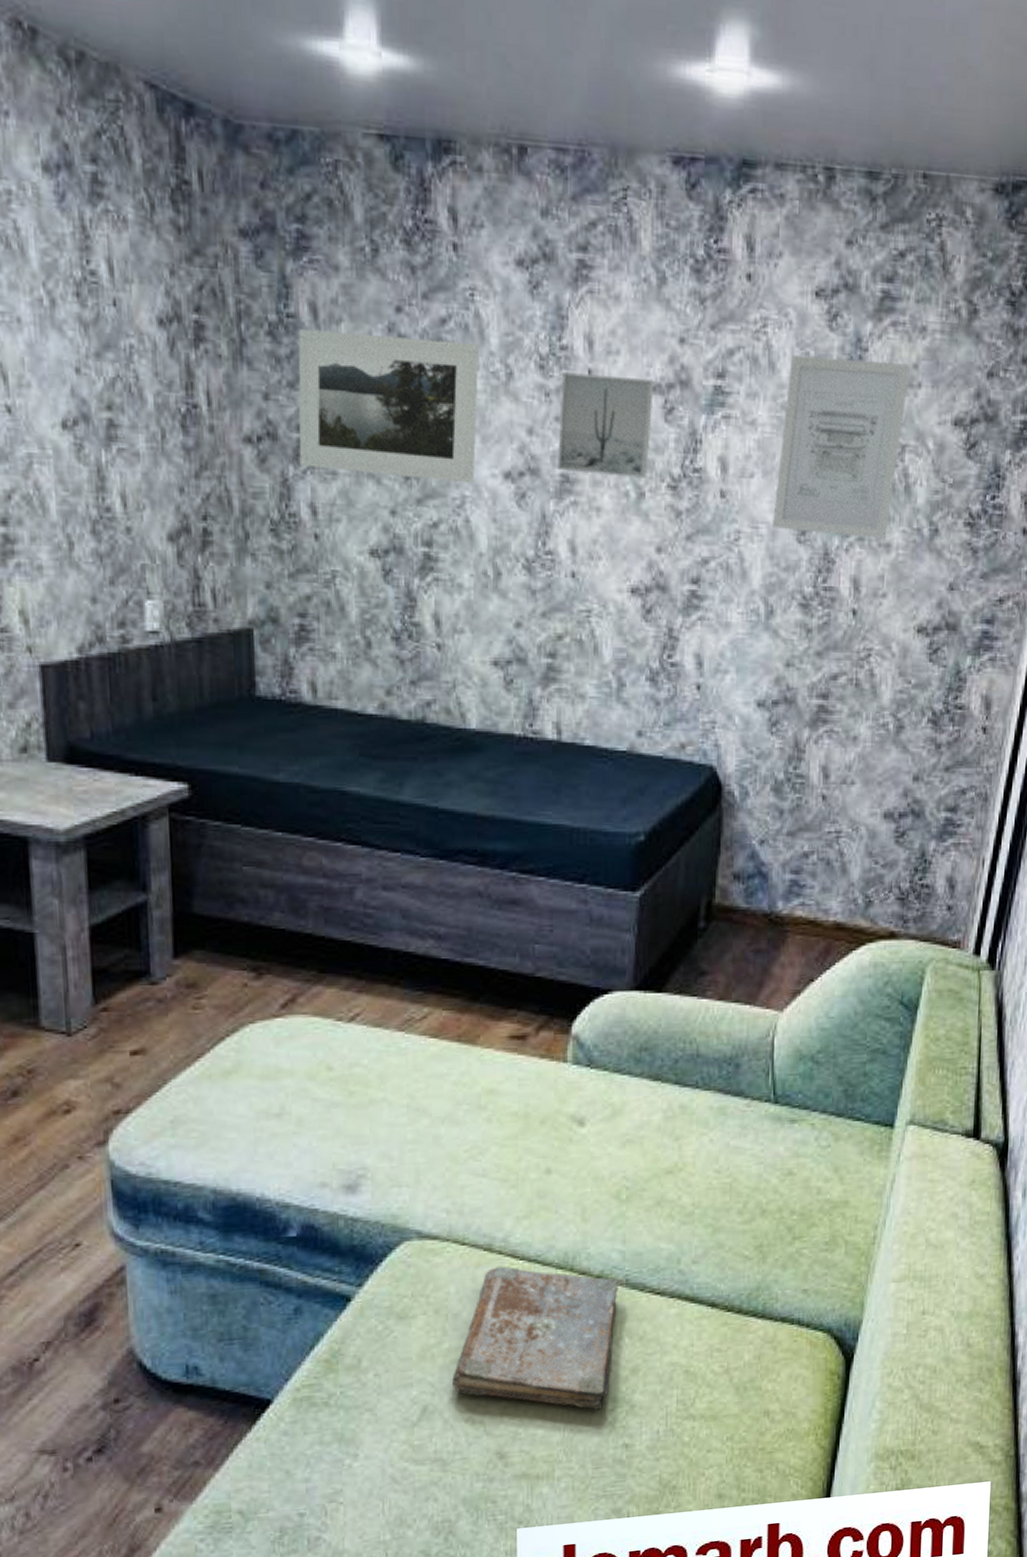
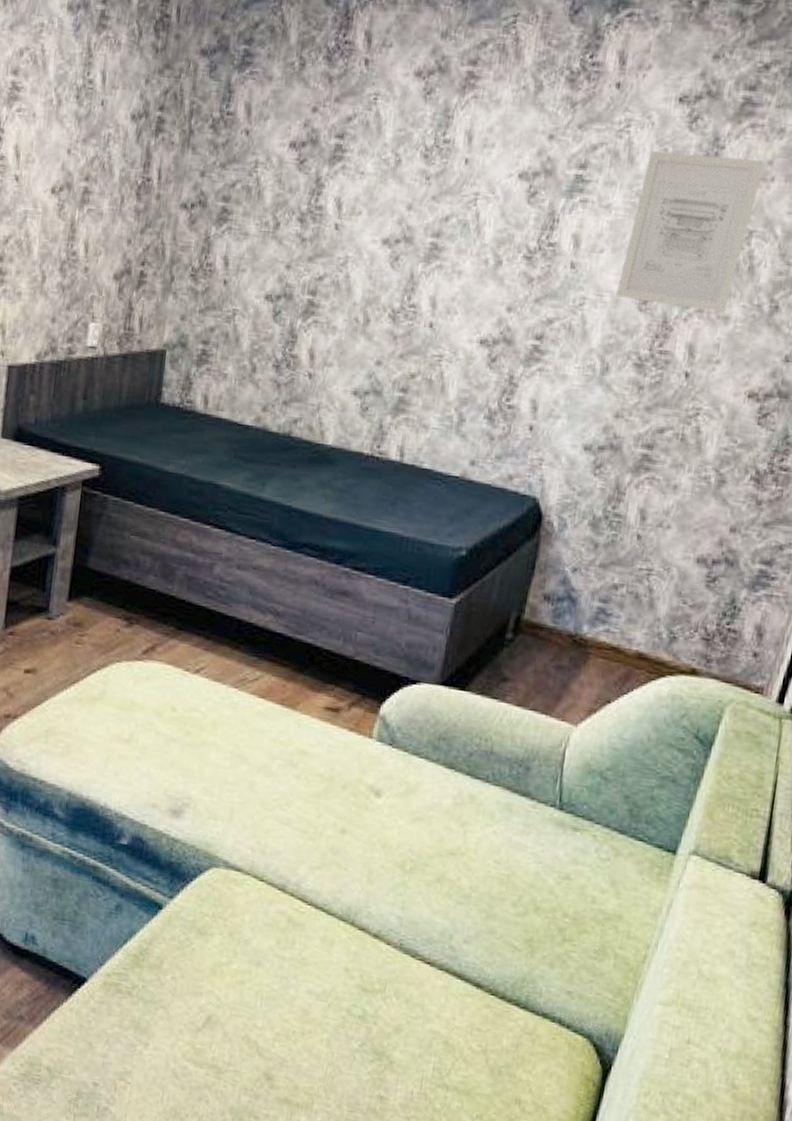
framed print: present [298,329,480,484] -> none [220,124,377,247]
book: present [452,1266,618,1410] -> none [235,906,393,1058]
wall art: present [556,372,654,478] -> none [428,161,522,249]

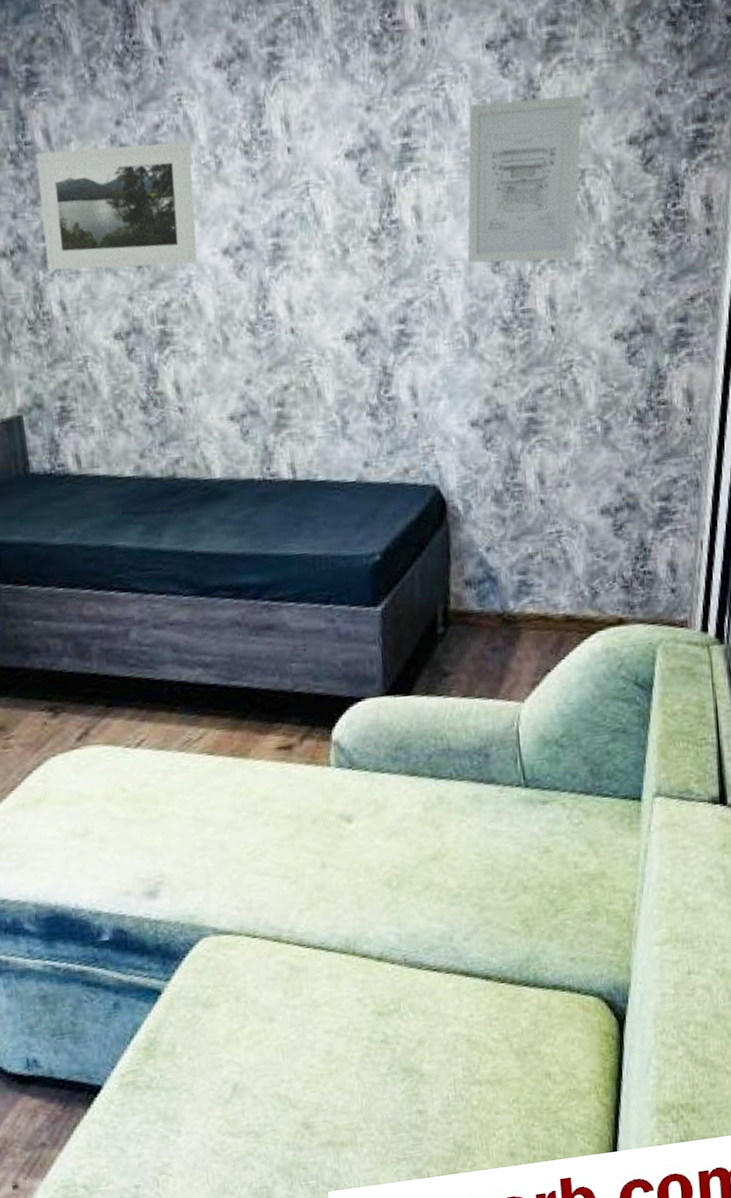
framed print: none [220,124,377,247] -> present [35,140,198,271]

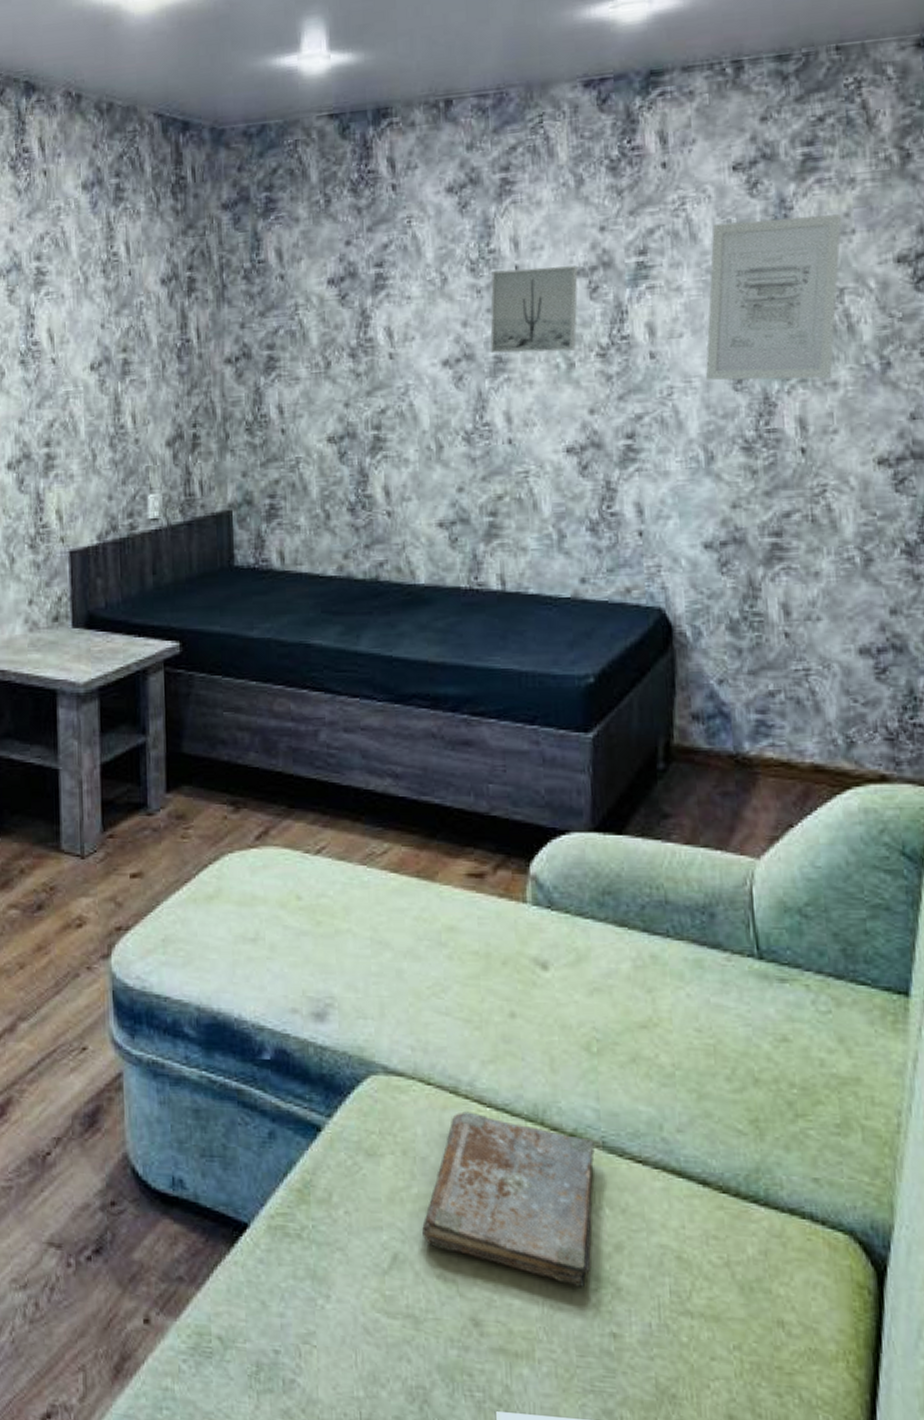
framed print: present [35,140,198,271] -> none [267,259,418,377]
book: none [257,954,399,1080] -> present [422,1111,595,1287]
wall art: none [265,147,350,241] -> present [490,265,578,354]

